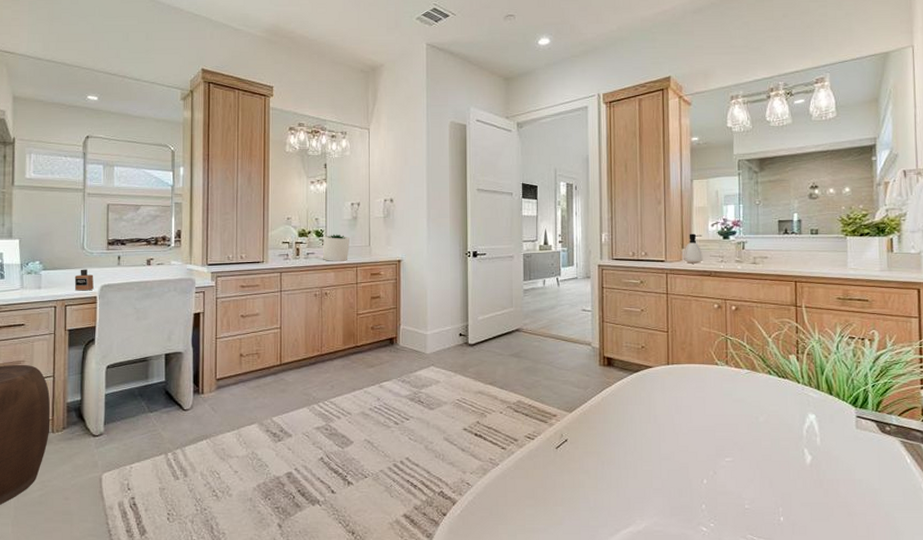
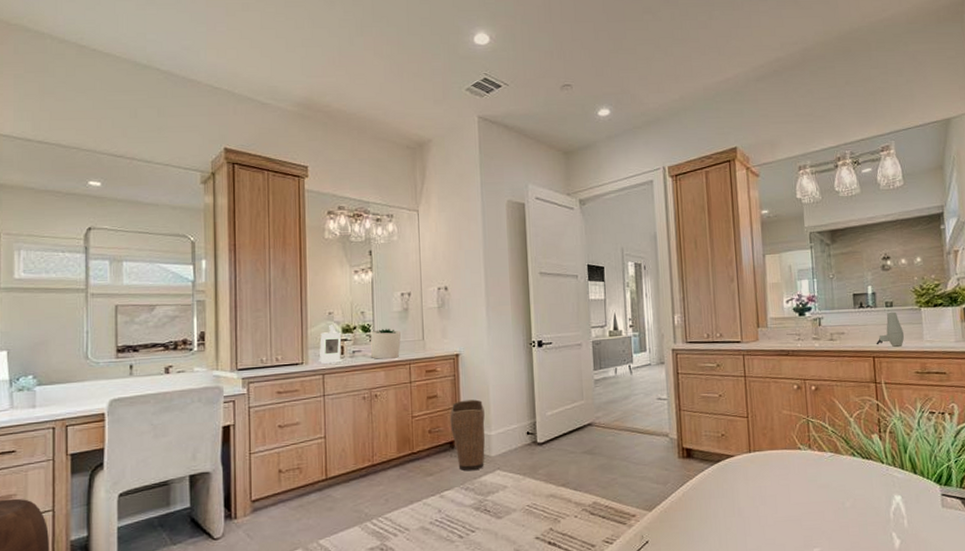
perfume: present [74,269,94,291] -> none [77,382,101,408]
tissue box: none [278,229,298,263] -> present [319,325,342,364]
laundry basket: none [391,302,422,364] -> present [450,399,485,471]
soap dispenser: present [683,233,703,264] -> none [759,311,780,343]
hair dryer: none [799,239,828,274] -> present [876,311,905,348]

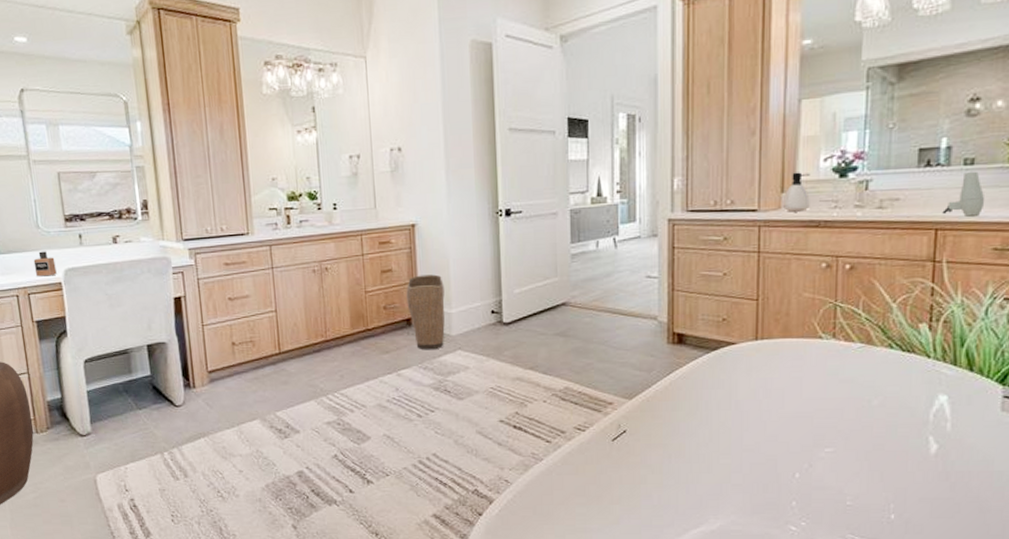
perfume: none [77,382,101,408] -> present [33,251,57,277]
tissue box: present [319,325,342,364] -> none [264,192,288,234]
planter: present [370,328,401,360] -> none [317,195,351,231]
soap dispenser: none [759,311,780,343] -> present [782,172,811,212]

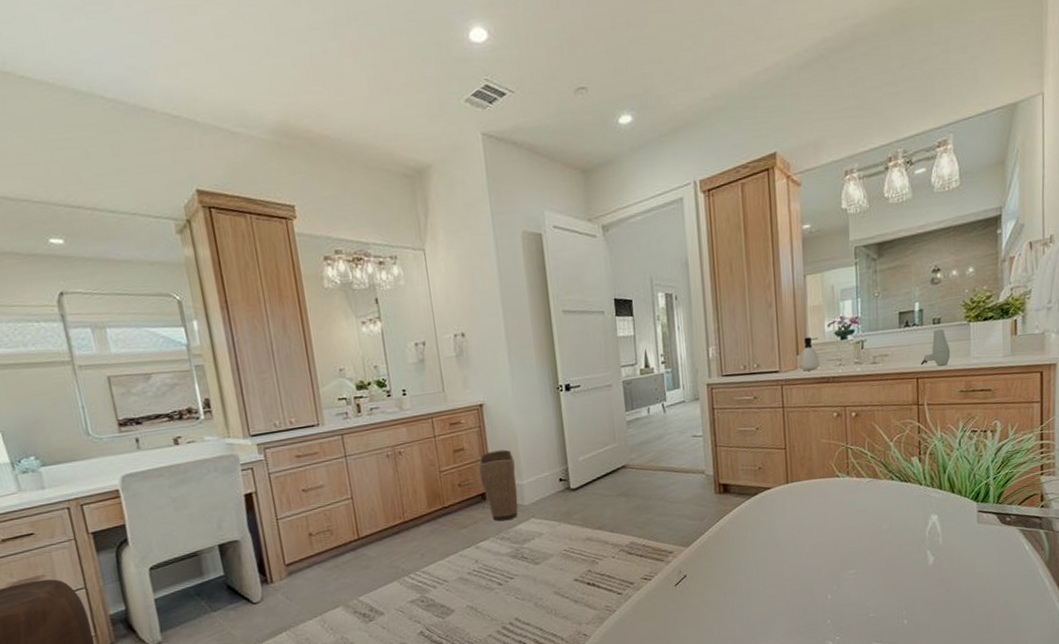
perfume: present [33,251,57,277] -> none [84,458,113,486]

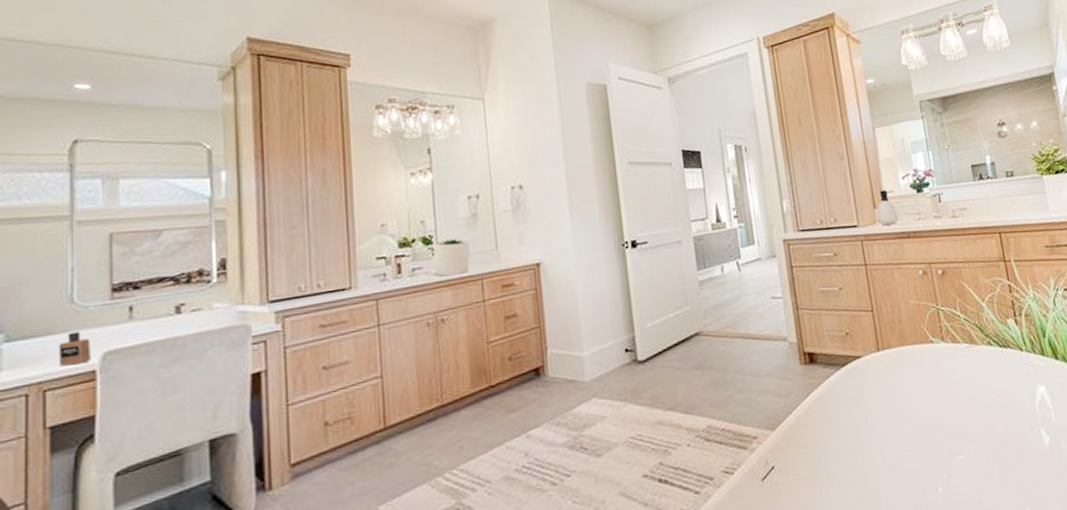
perfume: none [84,458,113,486] -> present [58,331,91,367]
planter: none [386,381,421,416] -> present [433,238,470,277]
laundry basket: present [478,449,518,521] -> none [533,315,578,402]
hair dryer: present [921,328,951,367] -> none [1000,181,1029,221]

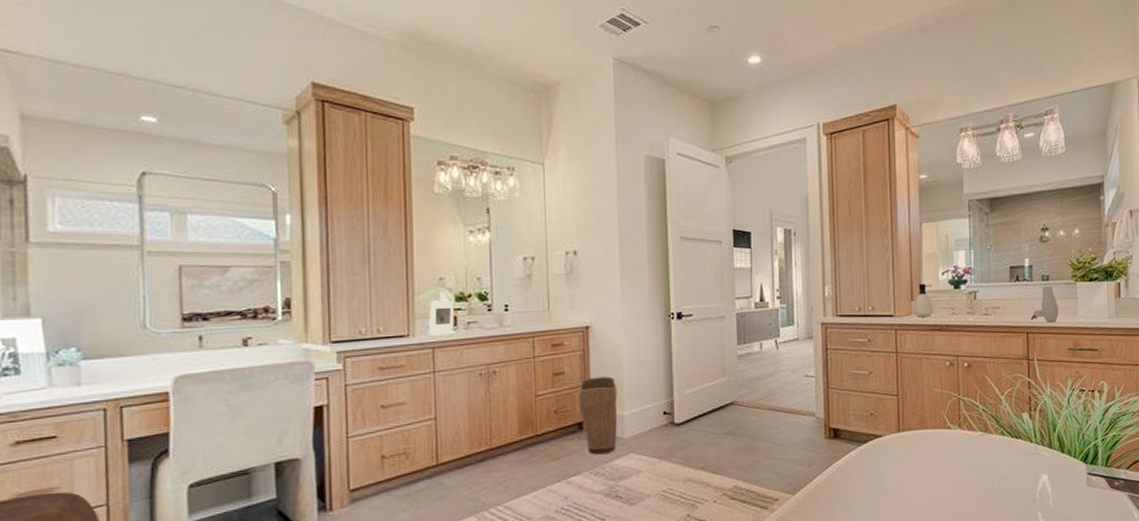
perfume: present [58,331,91,367] -> none [133,355,164,386]
tissue box: none [371,239,398,286] -> present [428,292,455,336]
planter: present [433,238,470,277] -> none [487,296,523,332]
laundry basket: none [533,315,578,402] -> present [578,376,618,454]
hair dryer: none [1000,181,1029,221] -> present [1030,285,1059,323]

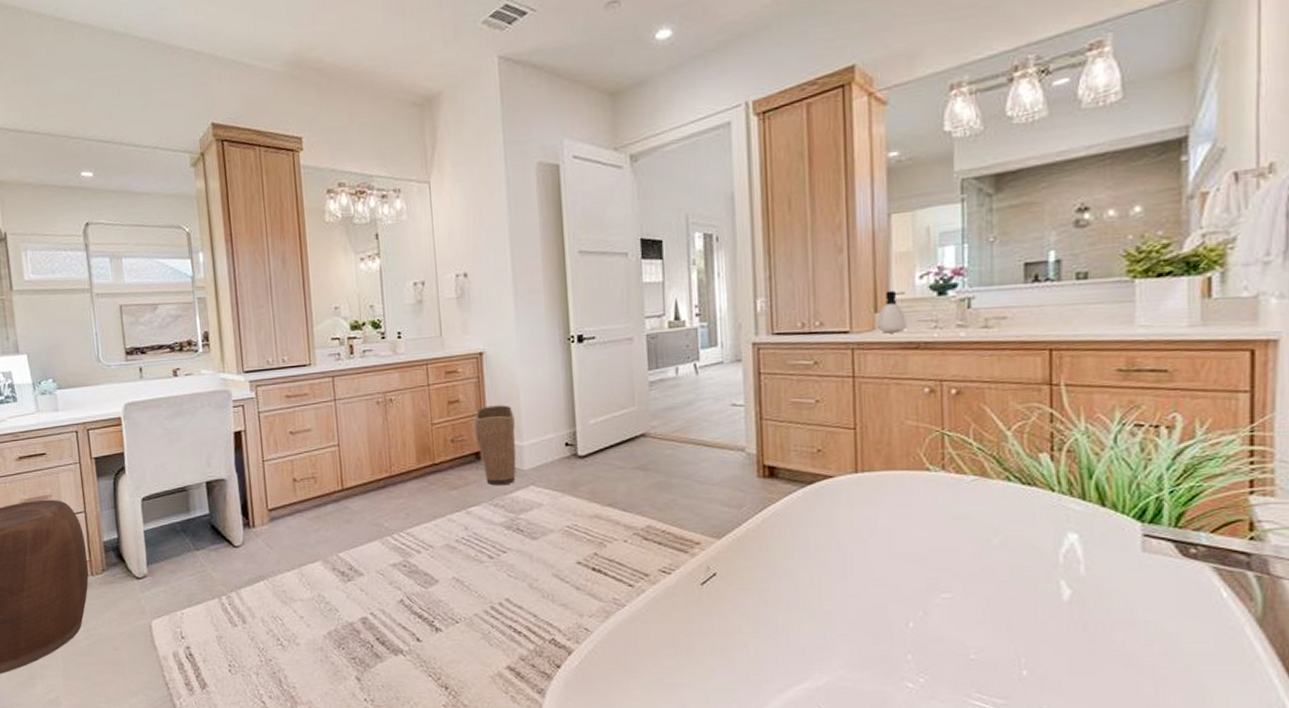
tissue box: present [428,292,455,336] -> none [327,321,351,365]
hair dryer: present [1030,285,1059,323] -> none [1056,286,1104,337]

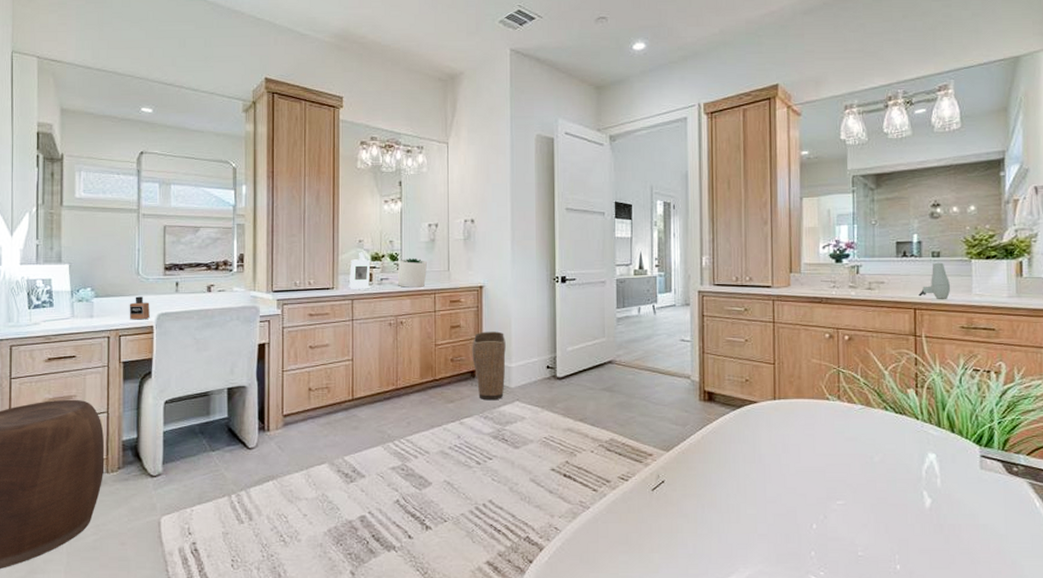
perfume: none [93,385,116,412] -> present [129,296,150,320]
tissue box: none [327,321,351,365] -> present [349,252,371,289]
planter: none [381,323,416,360] -> present [397,257,427,289]
soap dispenser: present [876,290,907,334] -> none [791,256,813,289]
hair dryer: none [1056,286,1104,337] -> present [919,262,951,300]

